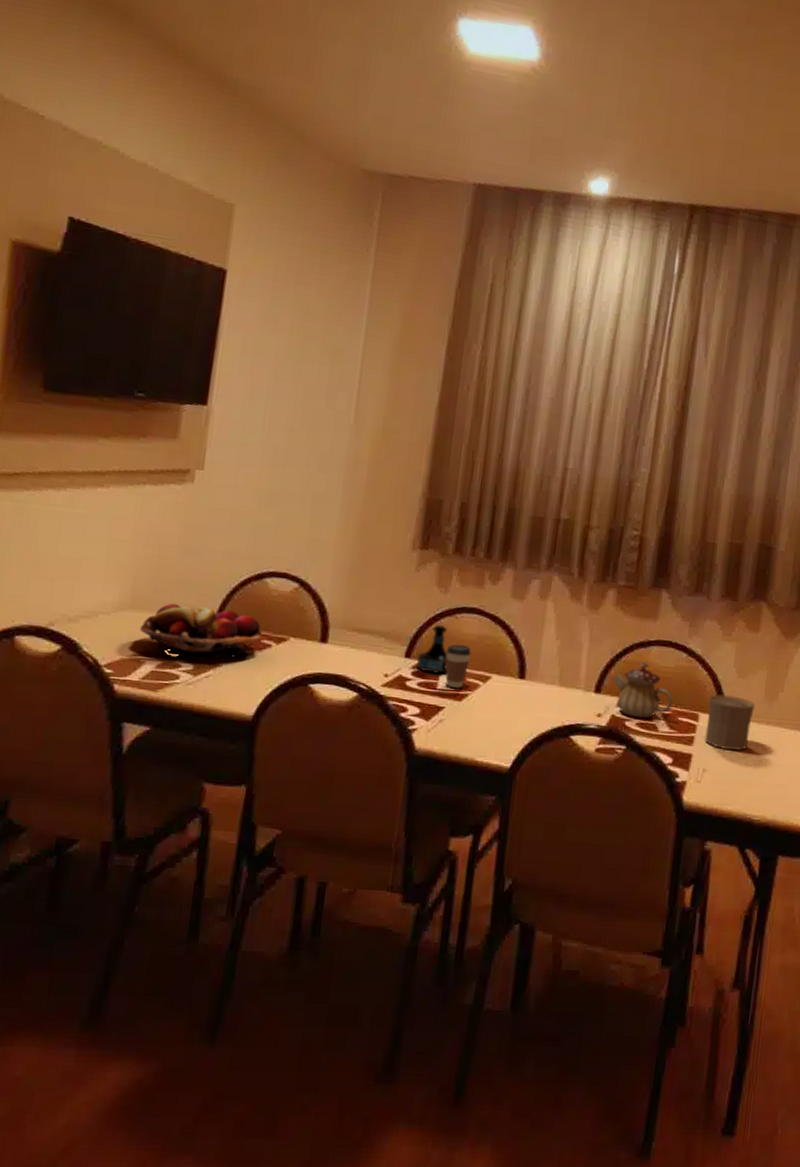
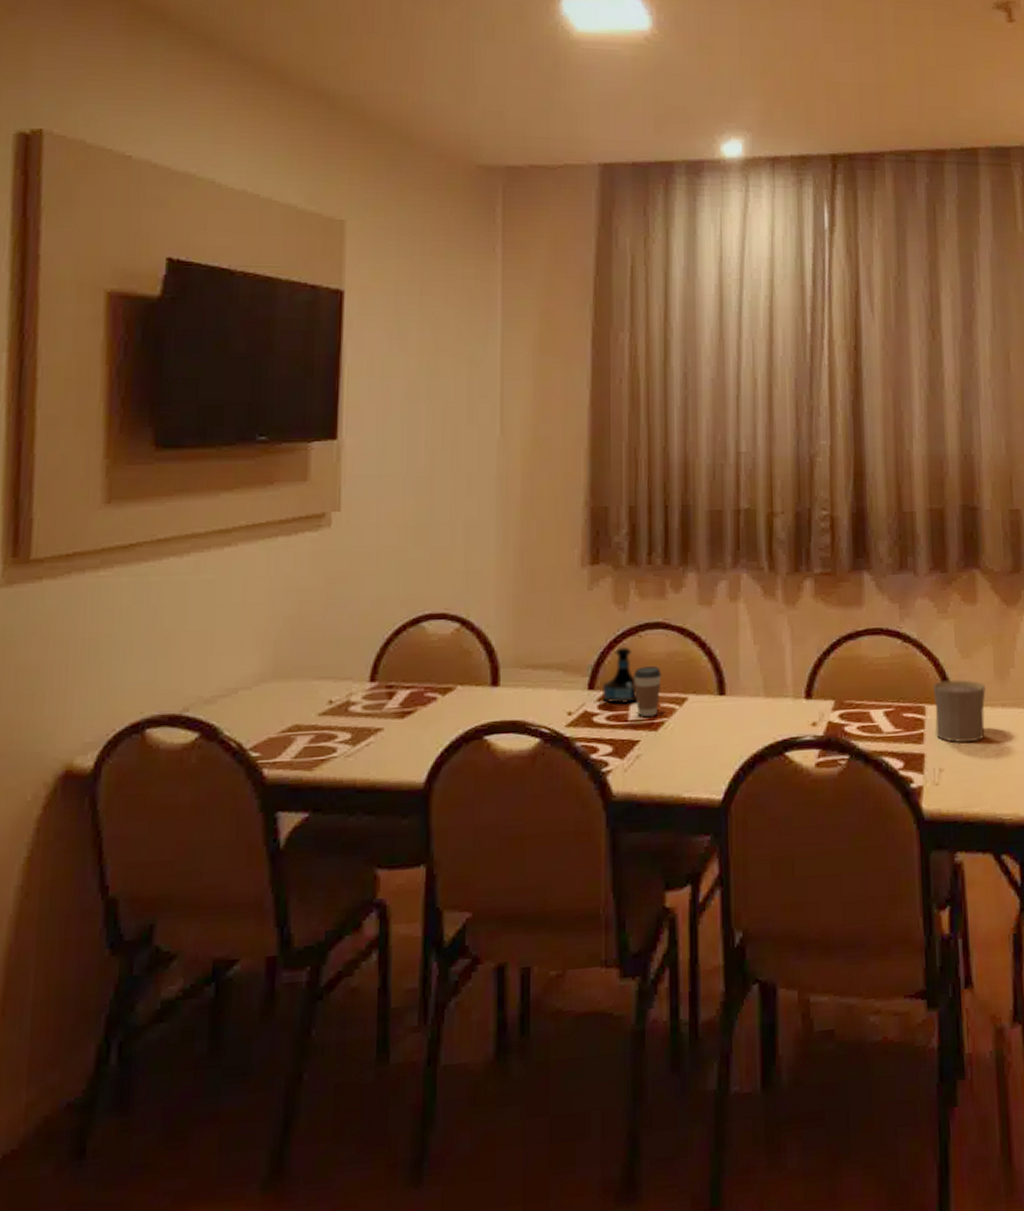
fruit basket: present [140,603,263,659] -> none [287,664,426,724]
teapot: present [613,663,673,719] -> none [823,657,894,721]

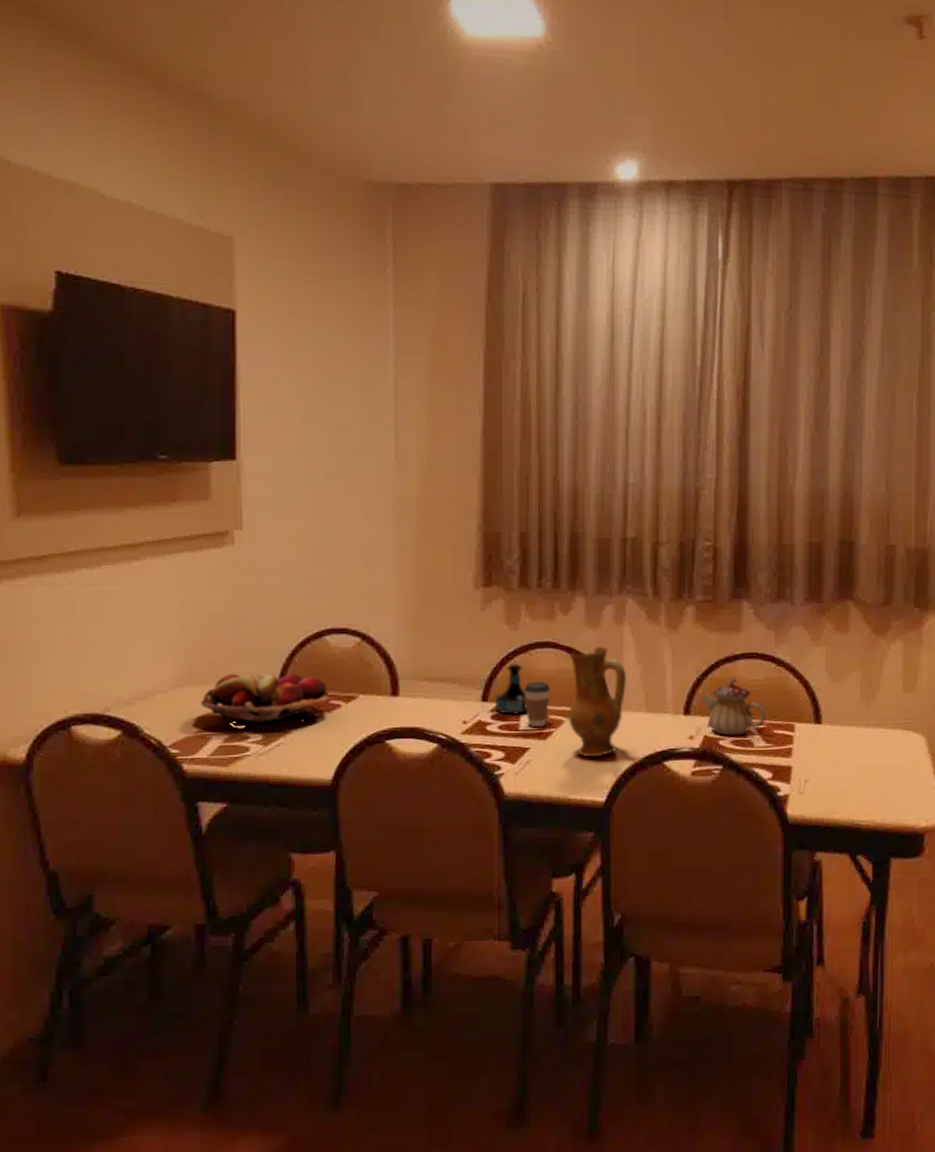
fruit basket: none [287,664,426,724] -> present [201,673,330,726]
ceramic jug: none [681,625,744,749] -> present [568,646,627,757]
teapot: none [823,657,894,721] -> present [701,678,766,736]
cup: present [932,680,986,742] -> none [802,701,852,757]

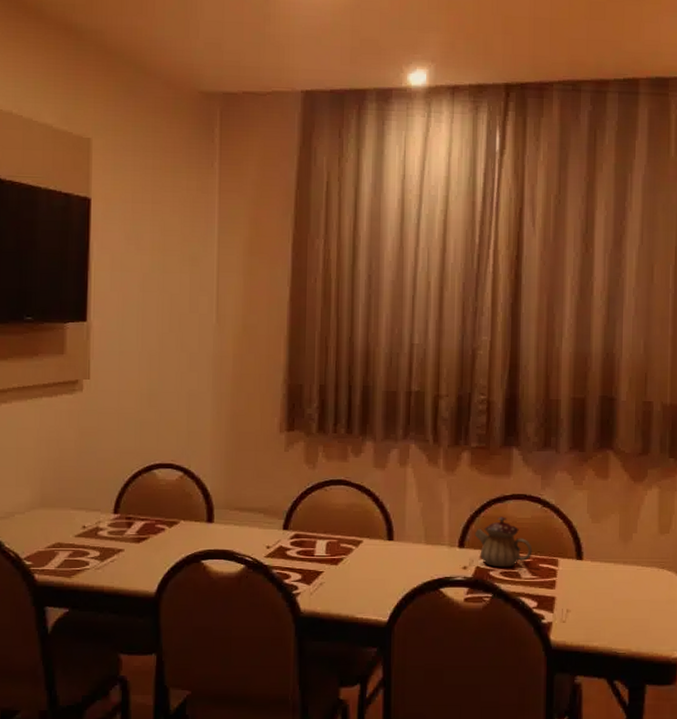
fruit basket: present [201,673,330,726] -> none [51,499,156,545]
tequila bottle: present [495,663,528,715] -> none [295,497,322,542]
coffee cup: present [524,682,550,727] -> none [319,514,342,553]
ceramic jug: present [568,646,627,757] -> none [357,485,409,581]

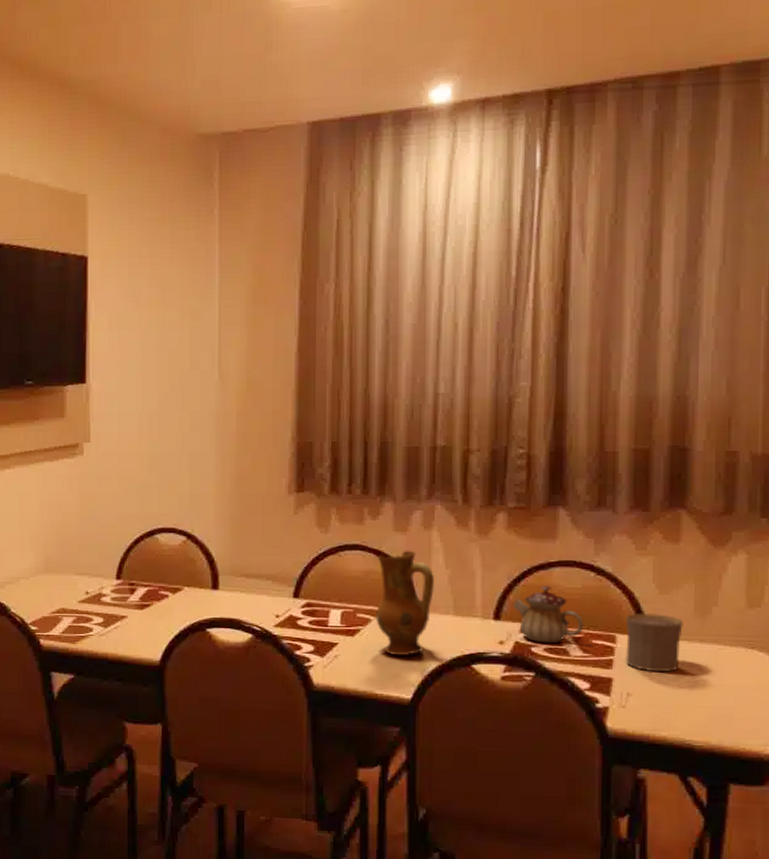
ceramic jug: none [357,485,409,581] -> present [376,550,435,656]
cup: none [565,540,611,590] -> present [625,613,683,672]

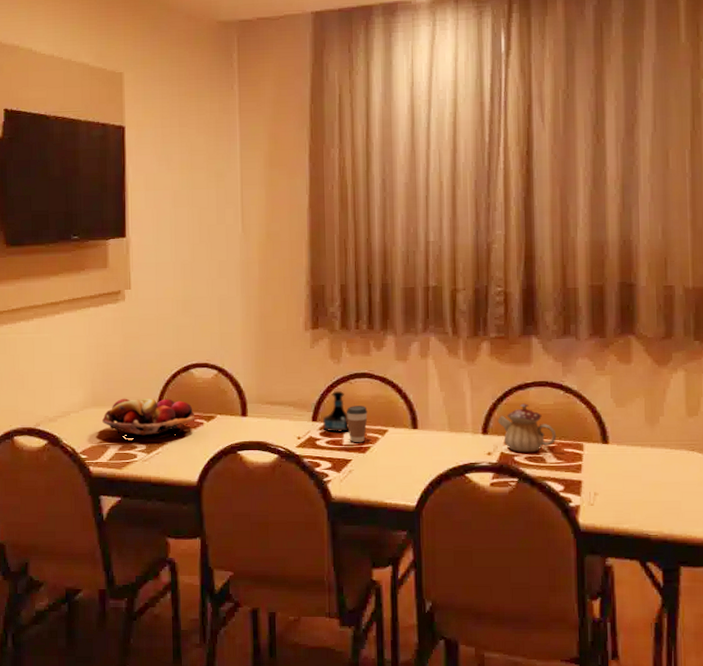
fruit basket: none [55,564,160,611] -> present [102,398,195,439]
tequila bottle: none [306,563,337,612] -> present [323,390,350,432]
coffee cup: none [333,582,358,624] -> present [346,406,368,442]
ceramic jug: present [376,550,435,656] -> none [383,376,432,468]
cup: present [625,613,683,672] -> none [590,424,637,473]

